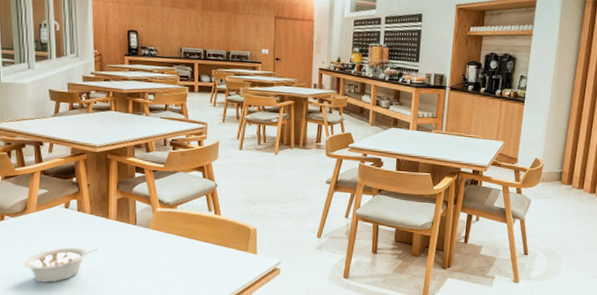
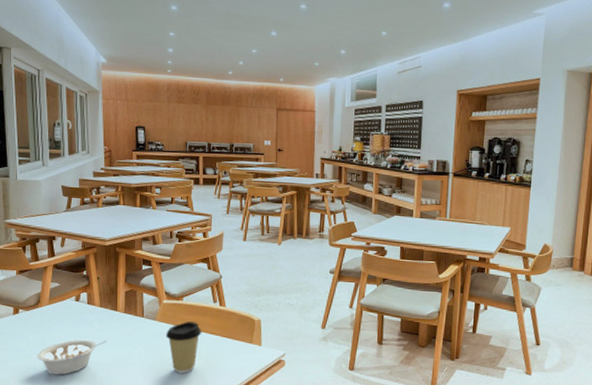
coffee cup: none [159,229,197,281] -> present [165,321,202,374]

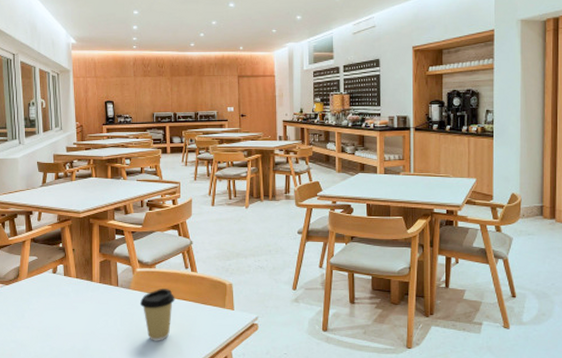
legume: present [37,339,107,375] -> none [17,310,84,348]

